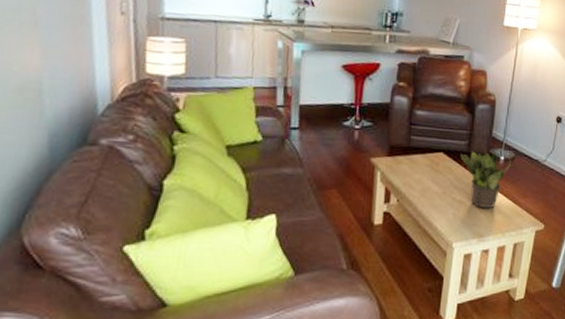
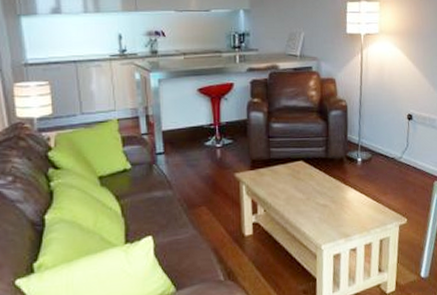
potted plant: present [460,150,511,209] -> none [319,154,368,210]

